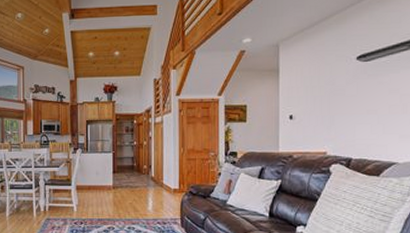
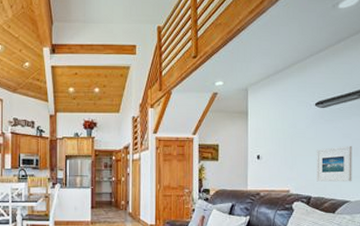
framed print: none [357,102,401,142] -> present [315,145,352,182]

